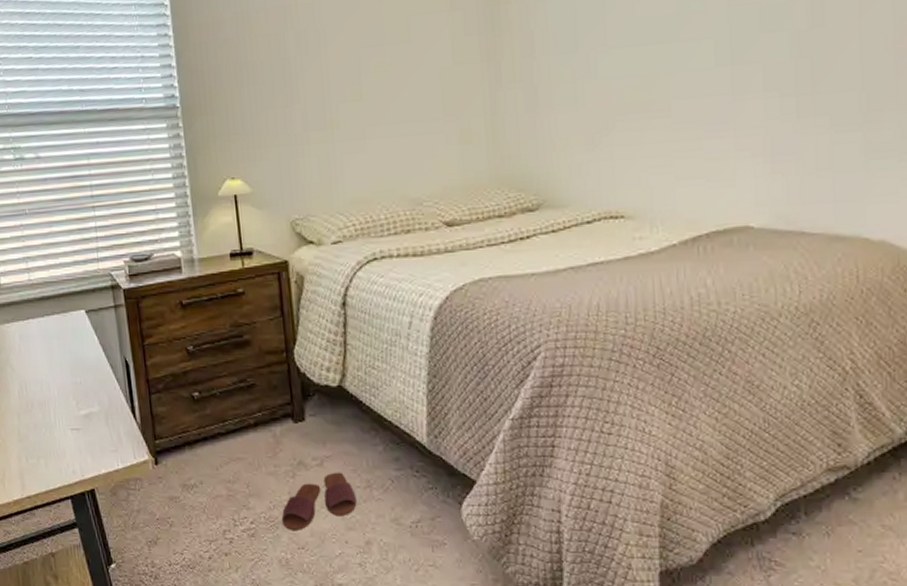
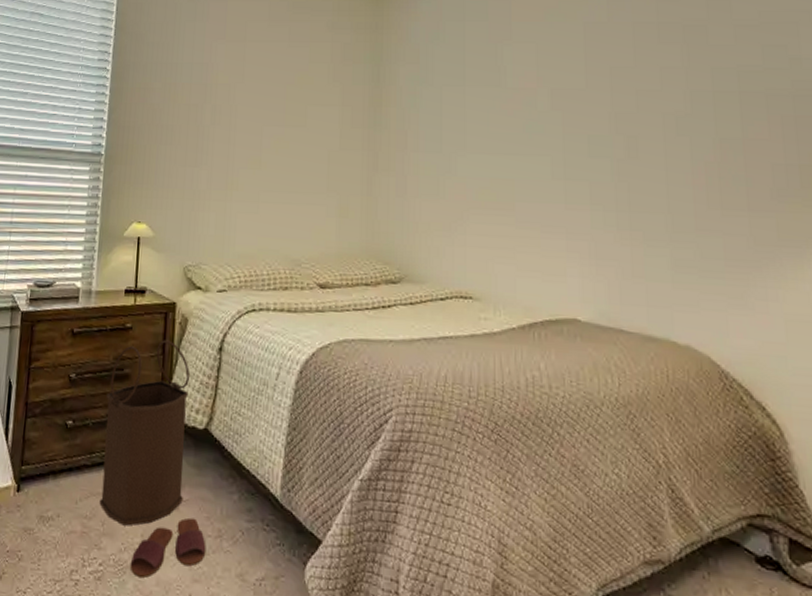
basket: none [229,301,326,486] -> present [99,340,190,526]

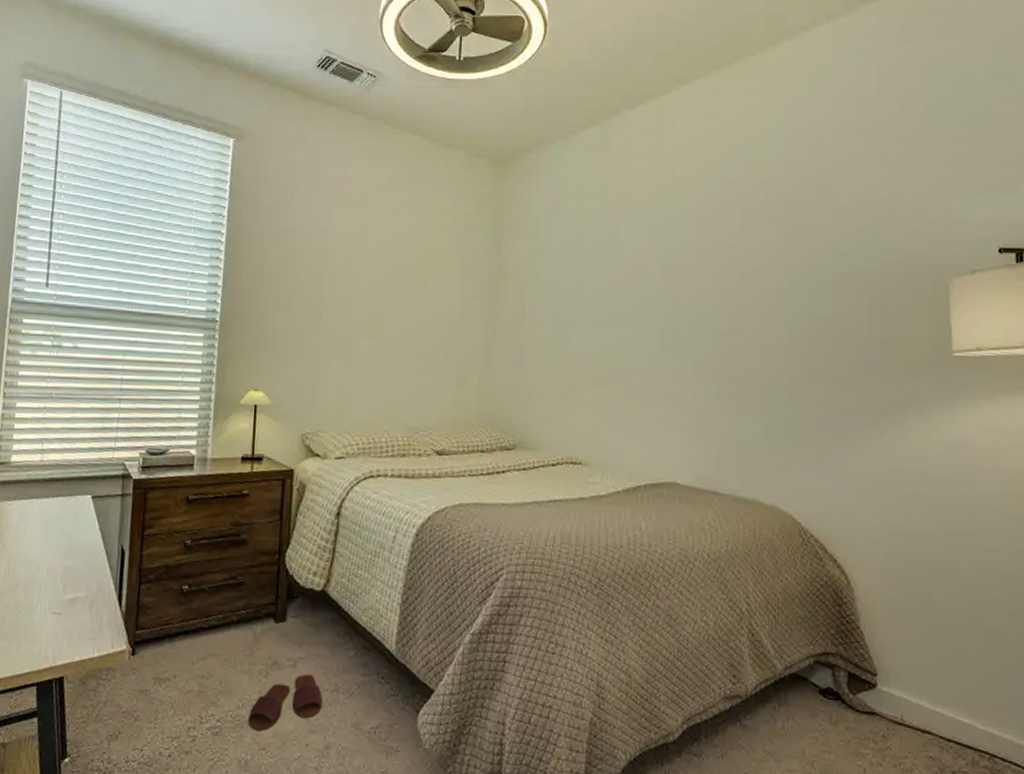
basket: present [99,340,190,526] -> none [216,506,307,684]

